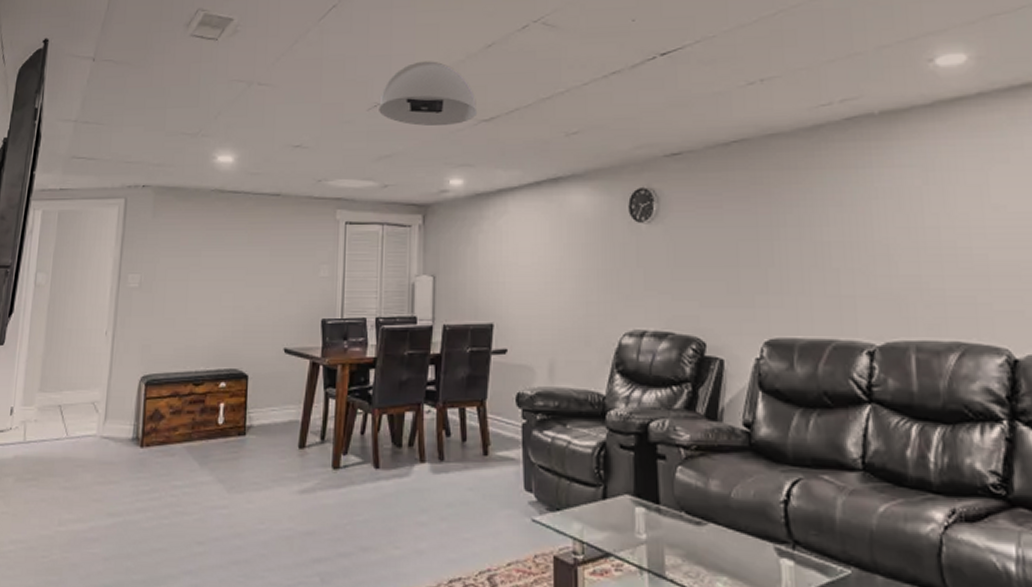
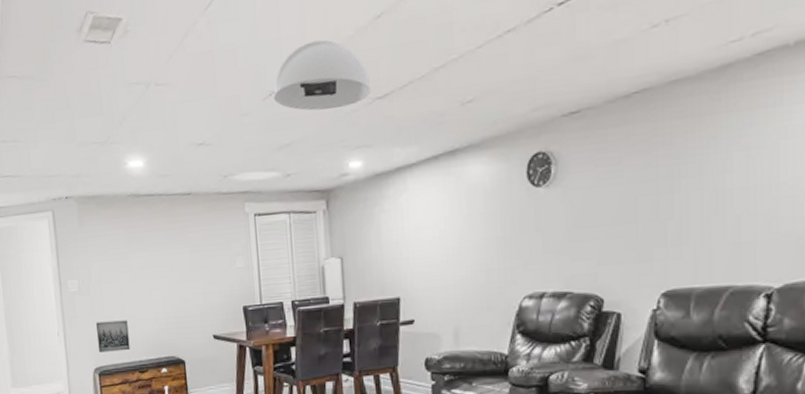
wall art: none [149,323,189,359] -> present [96,320,130,352]

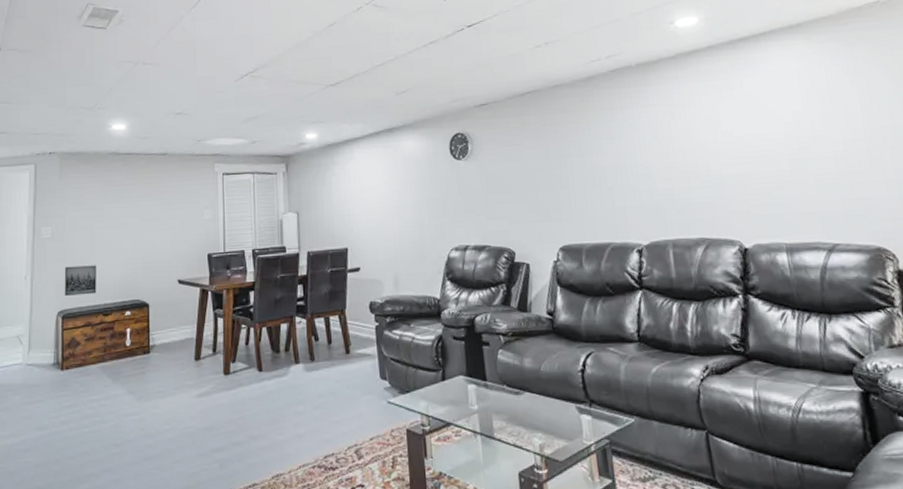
ceiling light: present [273,40,371,111] -> none [244,39,325,92]

